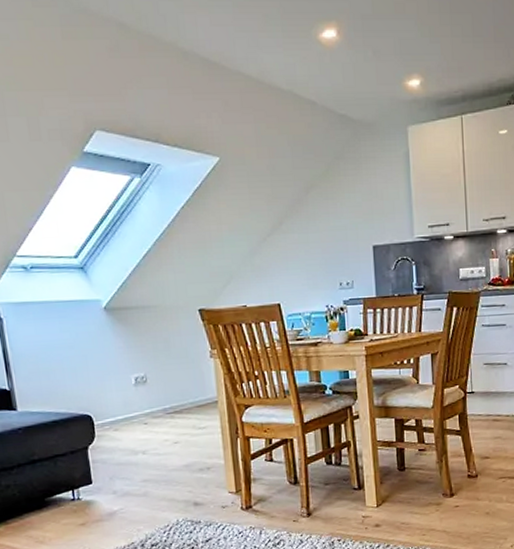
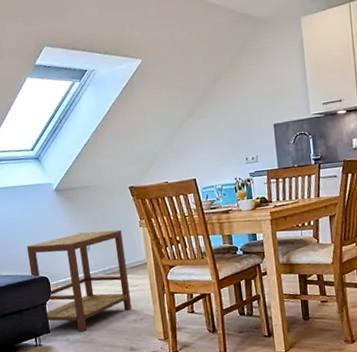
side table: none [64,360,197,484] -> present [26,229,131,333]

